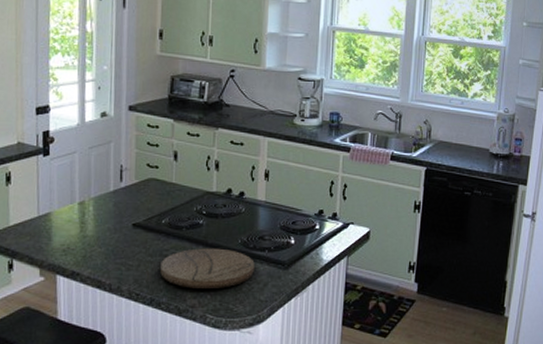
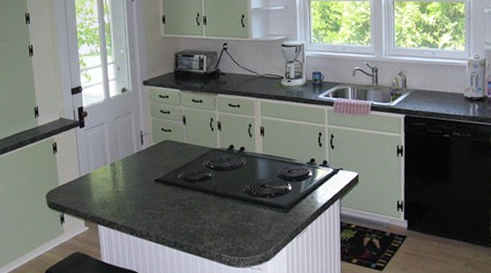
cutting board: present [160,248,255,288] -> none [180,196,259,232]

